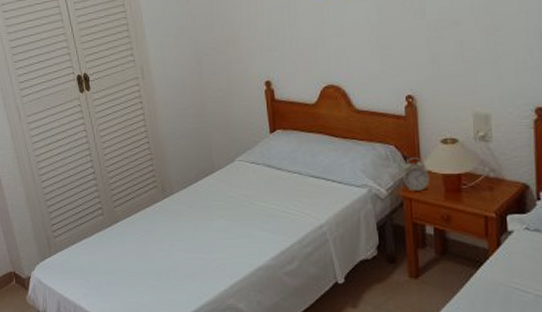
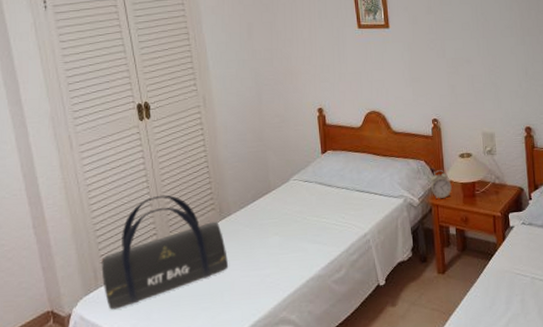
duffel bag: none [53,169,172,277] -> present [101,195,228,310]

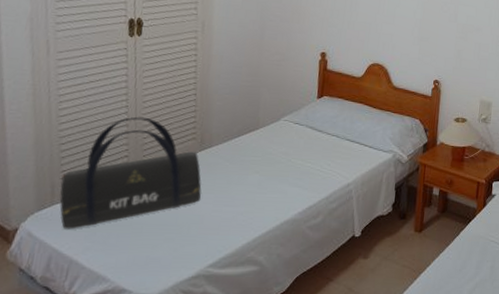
alarm clock: present [430,170,452,200] -> none [421,131,443,159]

